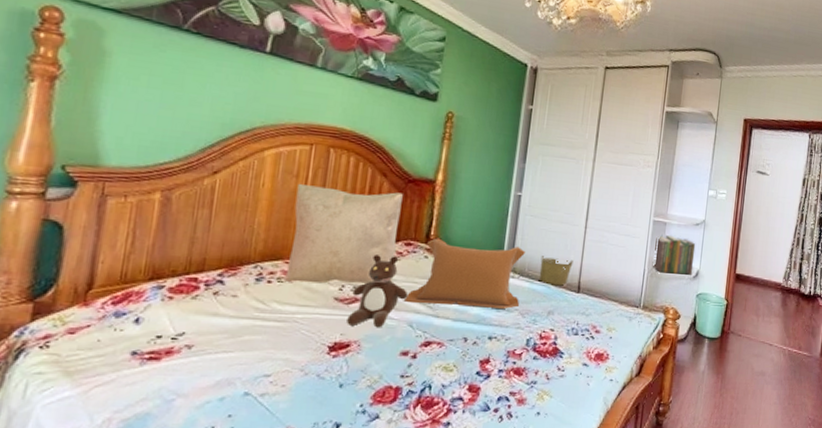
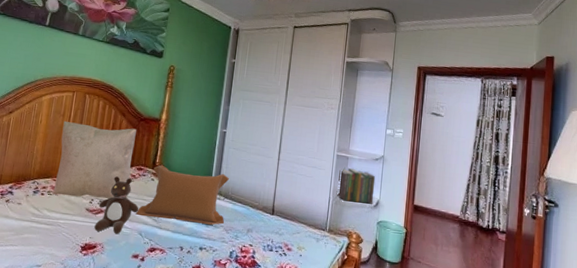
basket: present [539,256,573,286] -> none [240,182,268,208]

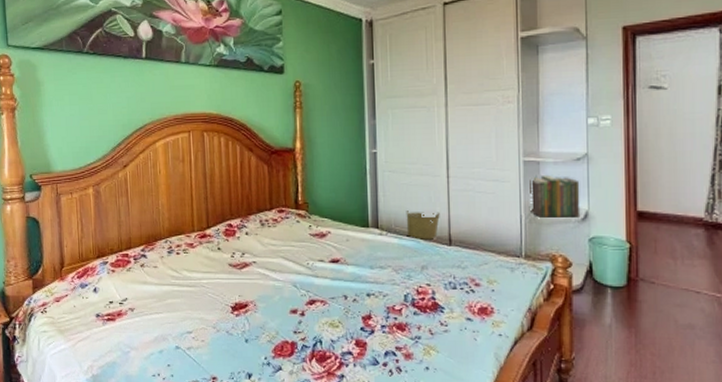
pillow: present [53,120,137,199] -> none [185,164,272,252]
stuffed animal: present [94,176,139,235] -> none [242,223,289,289]
cushion: present [135,164,229,225] -> none [285,202,392,266]
basket: none [240,182,268,208] -> present [406,211,440,240]

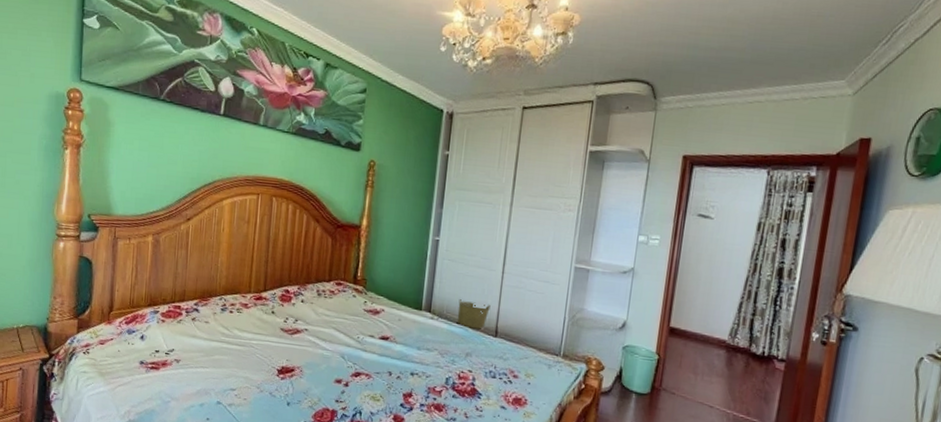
books: present [530,176,580,218] -> none [574,283,623,326]

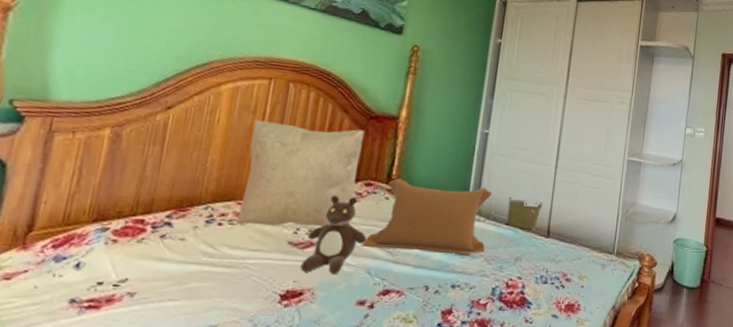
pillow: none [242,228,333,318] -> present [236,119,364,227]
stuffed animal: none [291,292,340,357] -> present [300,195,367,275]
cushion: none [336,279,443,348] -> present [361,177,492,255]

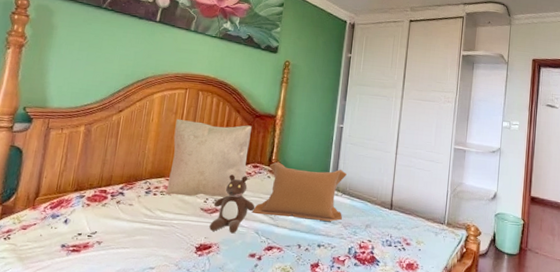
basket: present [506,197,543,230] -> none [358,177,386,204]

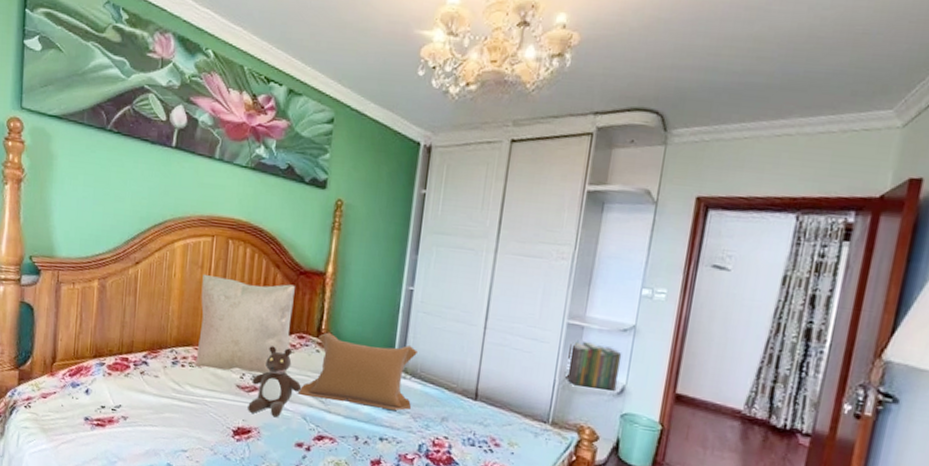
books: none [455,161,493,197] -> present [565,342,622,391]

